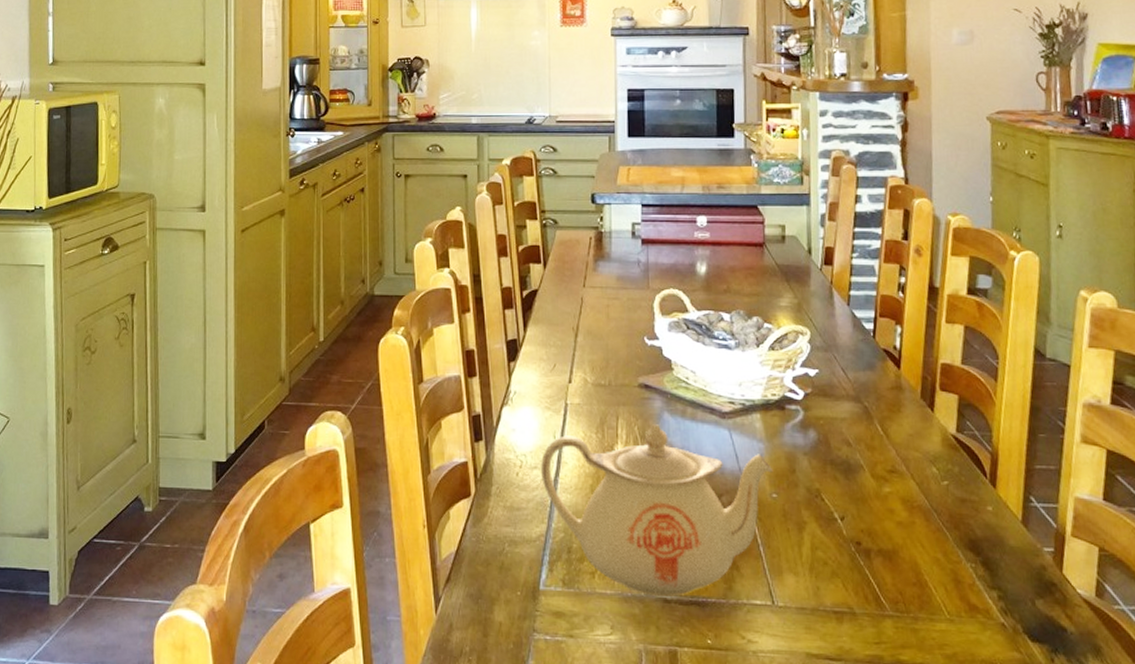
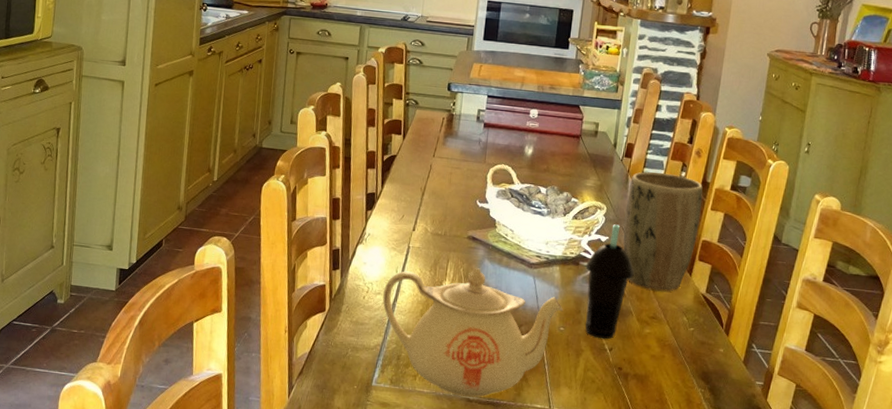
cup: none [794,352,858,505] -> present [585,224,634,339]
plant pot: none [835,280,934,435] -> present [623,172,703,292]

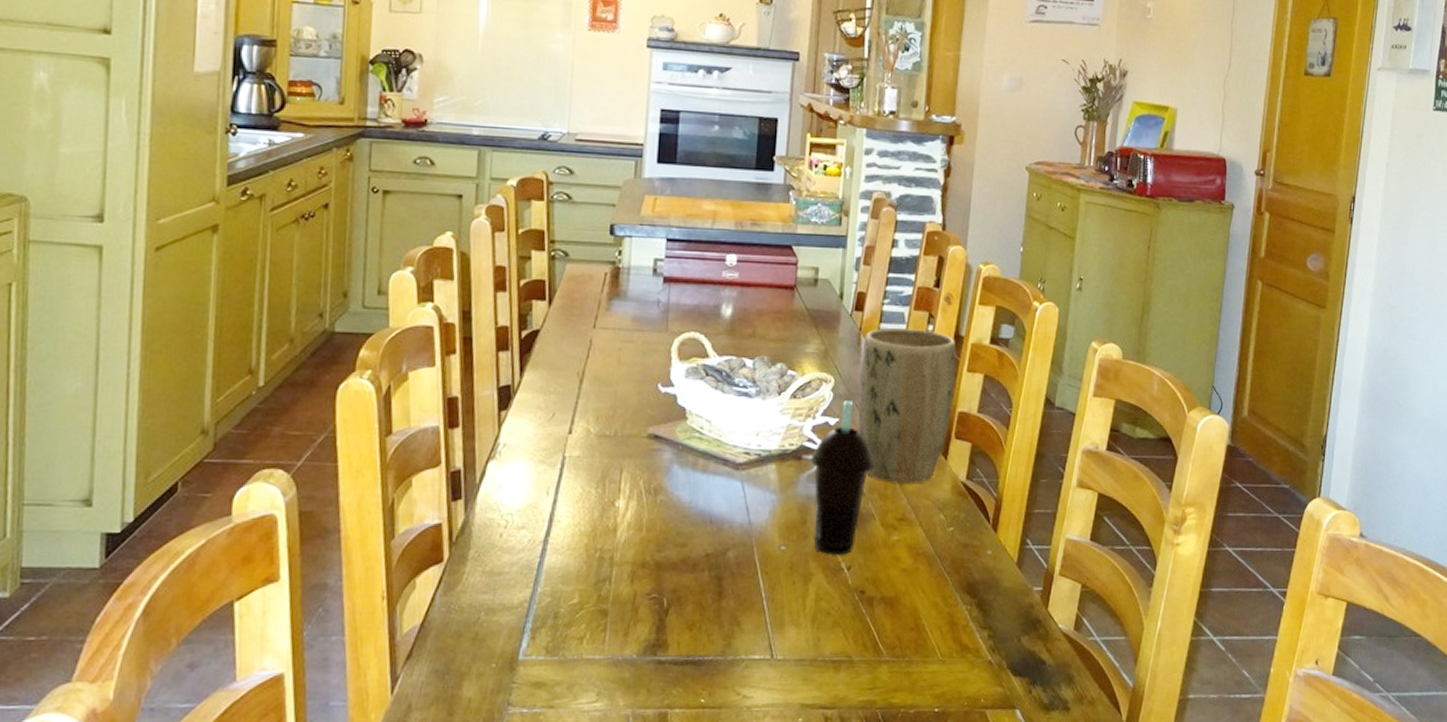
teapot: present [383,268,564,398] -> none [529,477,784,658]

